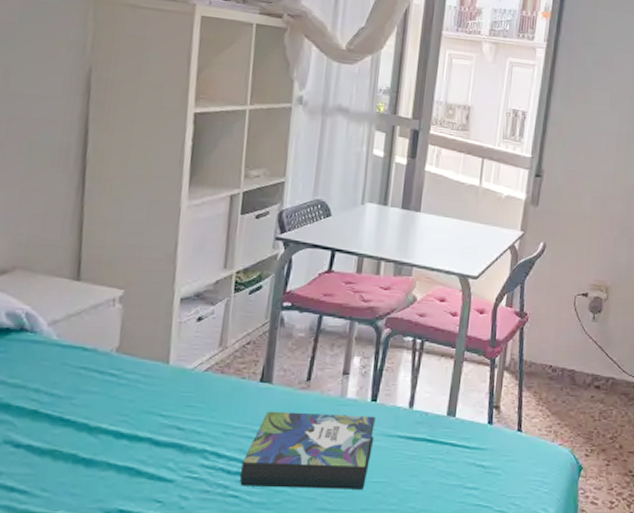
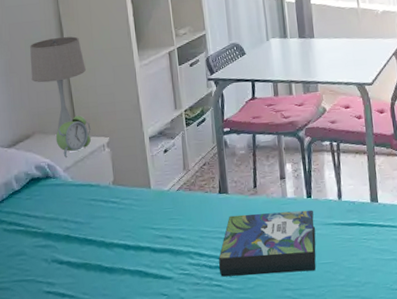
table lamp: none [26,147,111,271] -> present [30,36,86,131]
alarm clock: none [45,254,101,307] -> present [55,115,91,158]

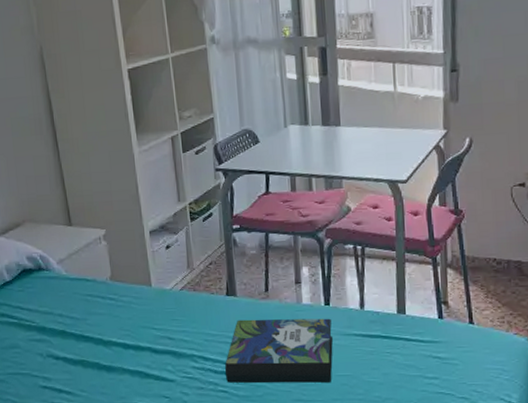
table lamp: present [30,36,86,131] -> none [17,115,79,220]
alarm clock: present [55,115,91,158] -> none [47,204,86,249]

